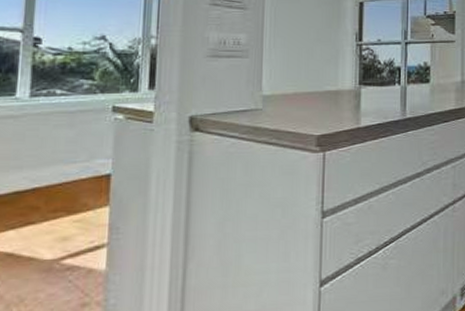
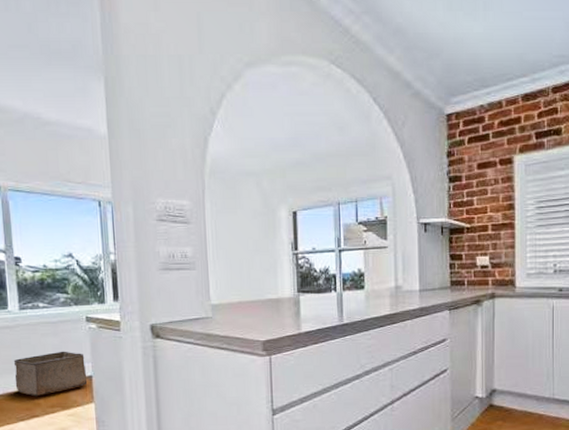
storage bin: none [10,145,105,200] -> present [13,351,88,397]

